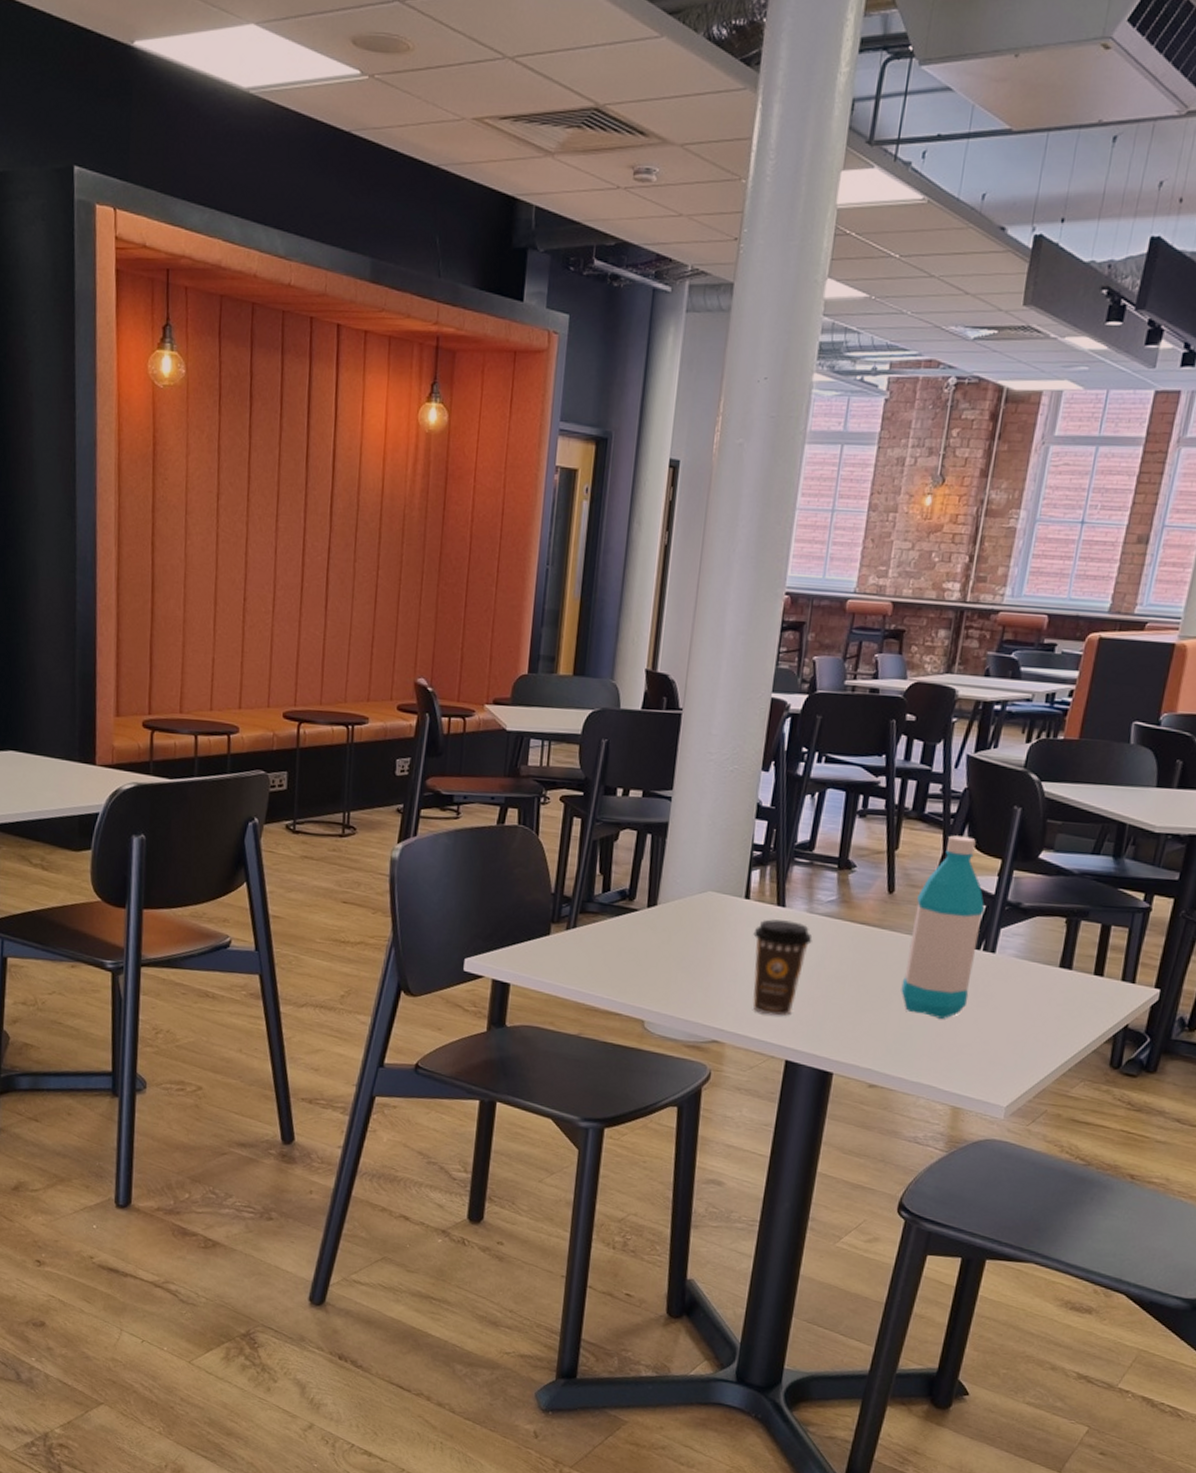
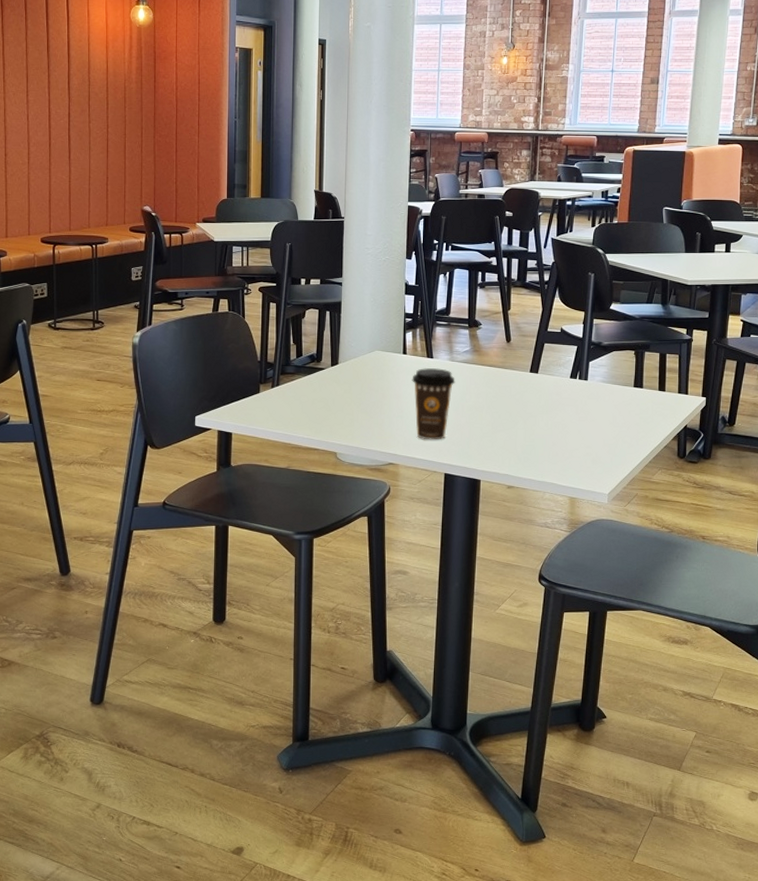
water bottle: present [901,835,985,1019] -> none [523,297,577,432]

